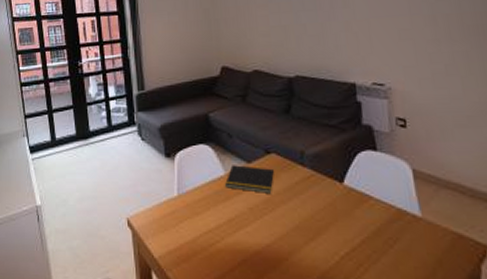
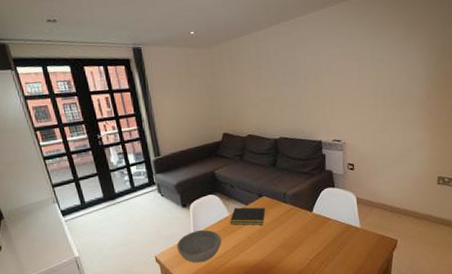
bowl: none [155,189,213,236] -> present [177,229,222,263]

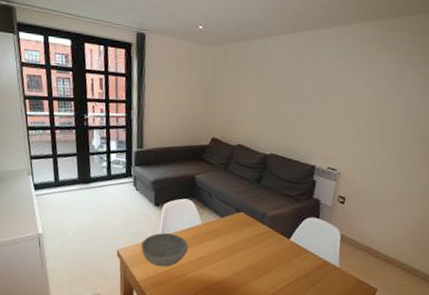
notepad: present [230,207,266,225] -> none [200,218,241,242]

